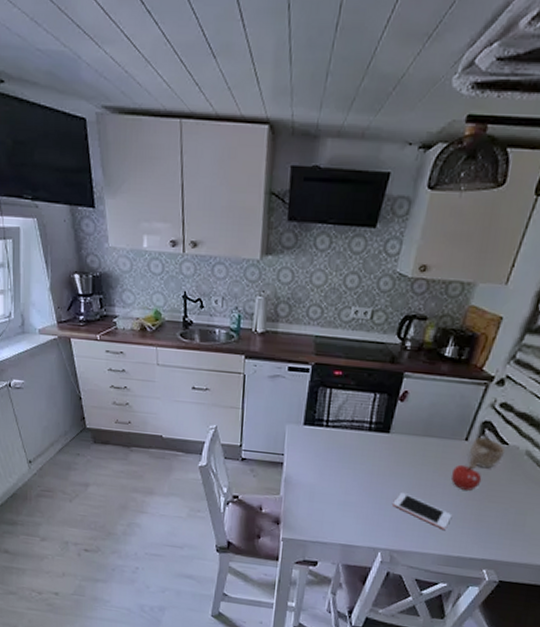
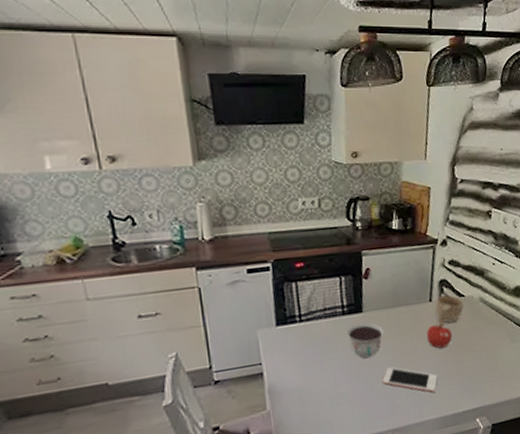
bowl: none [368,442,407,478] -> present [346,322,384,359]

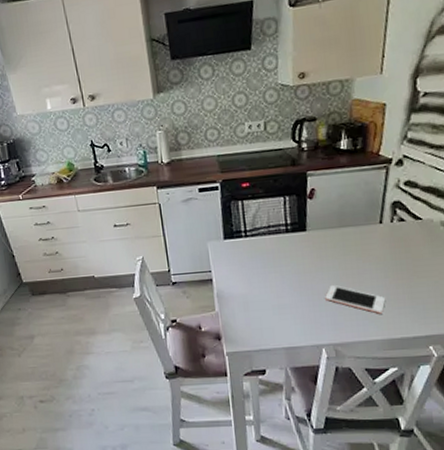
bowl: present [346,322,384,359] -> none [289,240,328,275]
fruit: present [426,323,453,349] -> none [374,246,406,271]
cup: present [435,295,464,328] -> none [386,217,421,251]

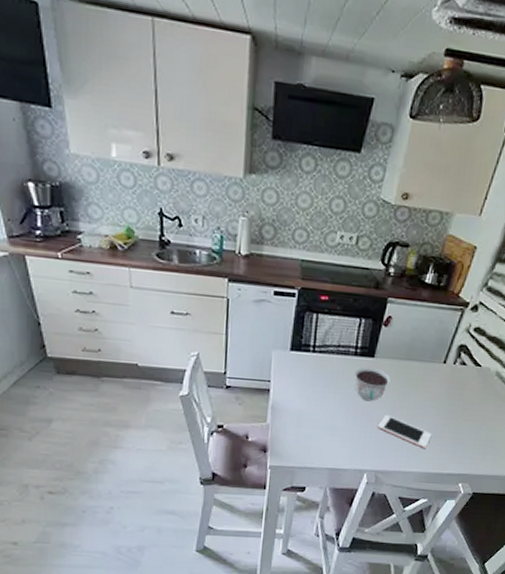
bowl: none [289,240,328,275] -> present [354,366,391,402]

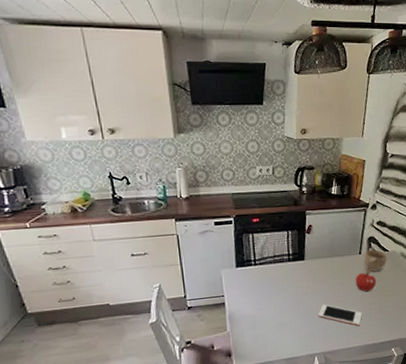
bowl: present [354,366,391,402] -> none [290,268,321,297]
fruit: none [431,386,458,410] -> present [355,272,377,292]
cup: none [446,360,479,391] -> present [364,249,388,275]

